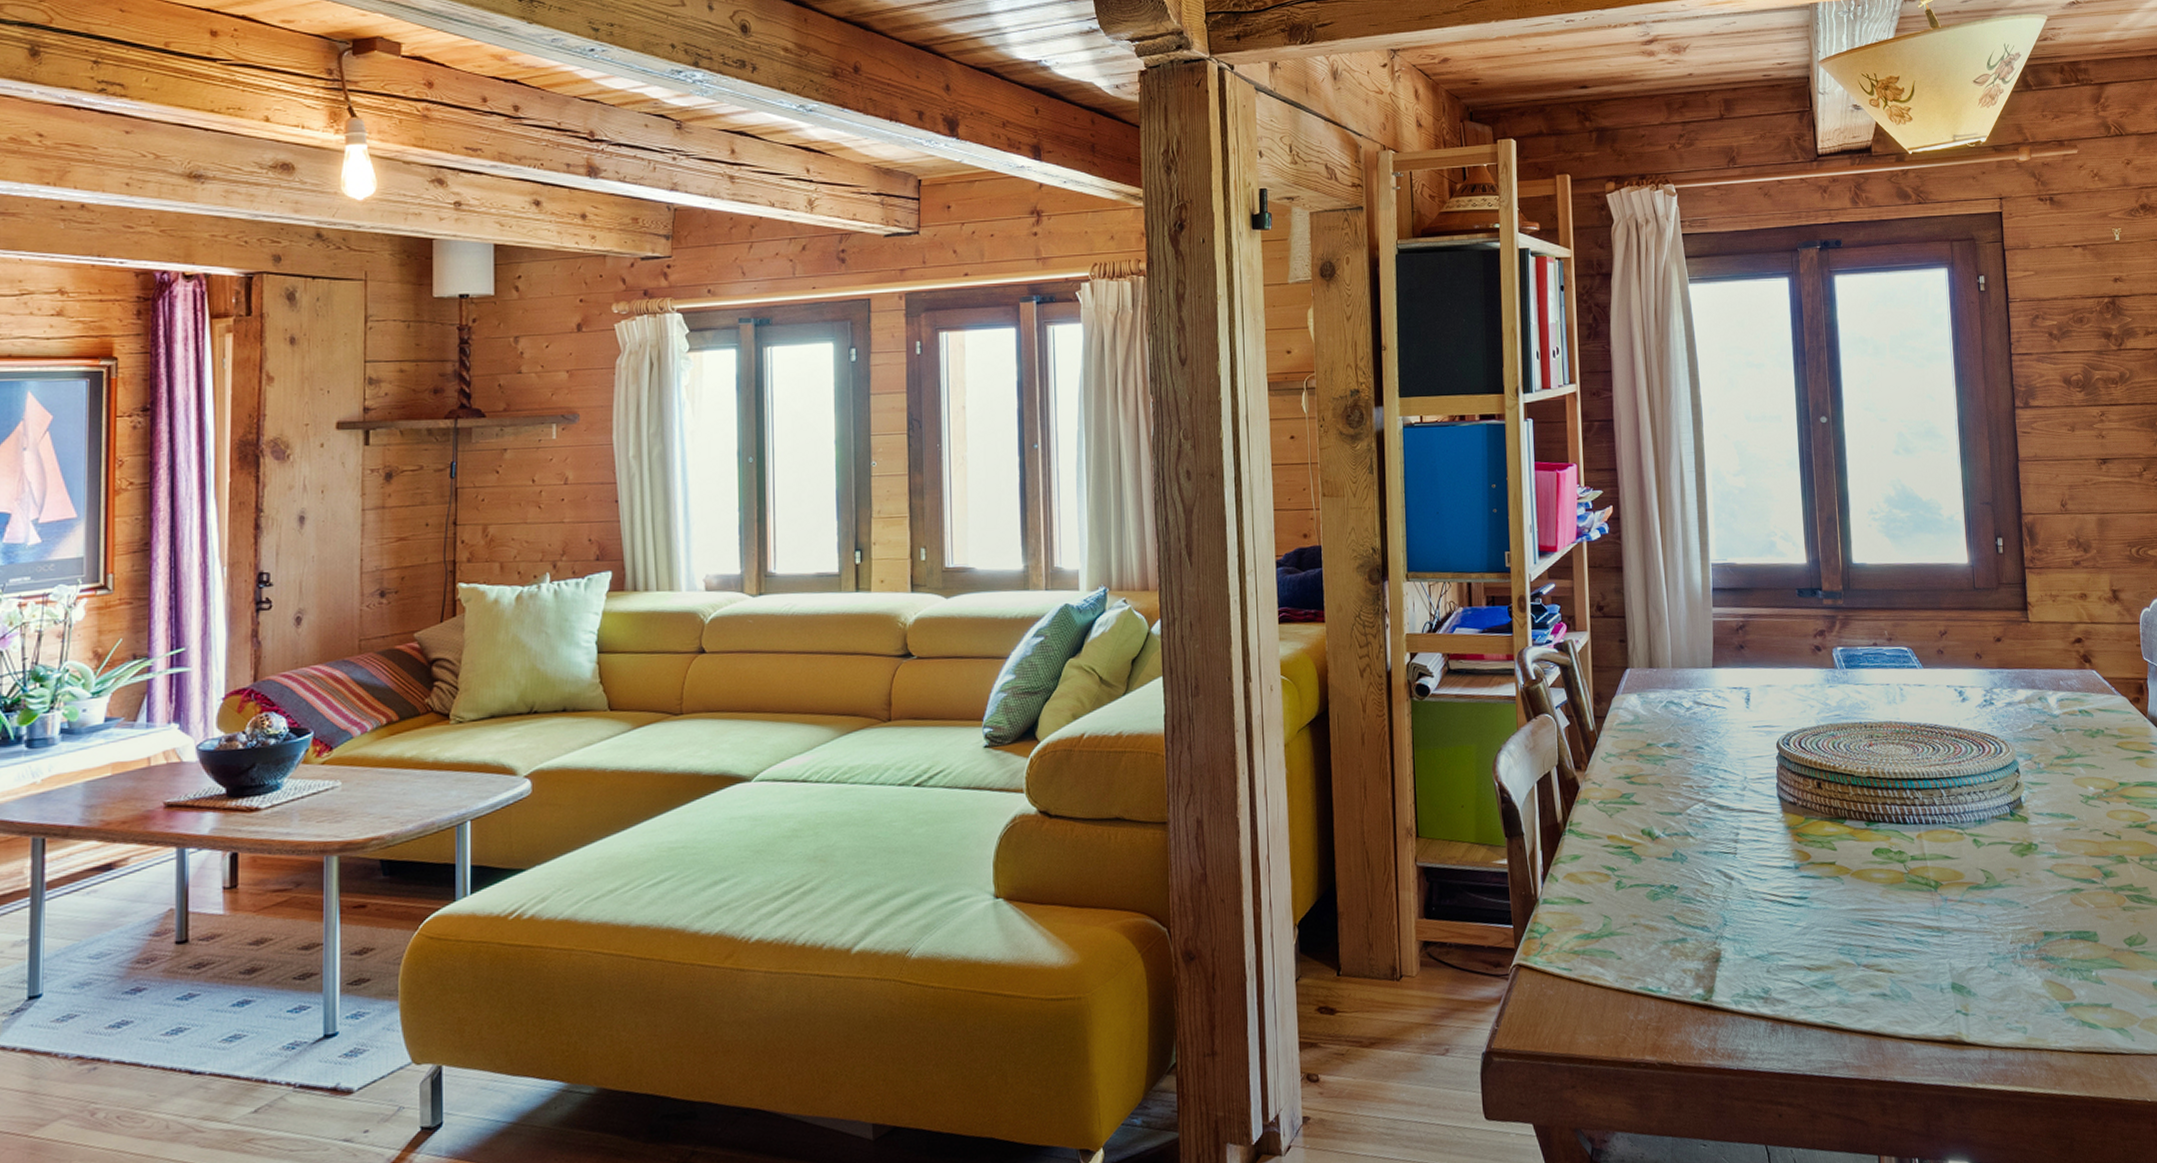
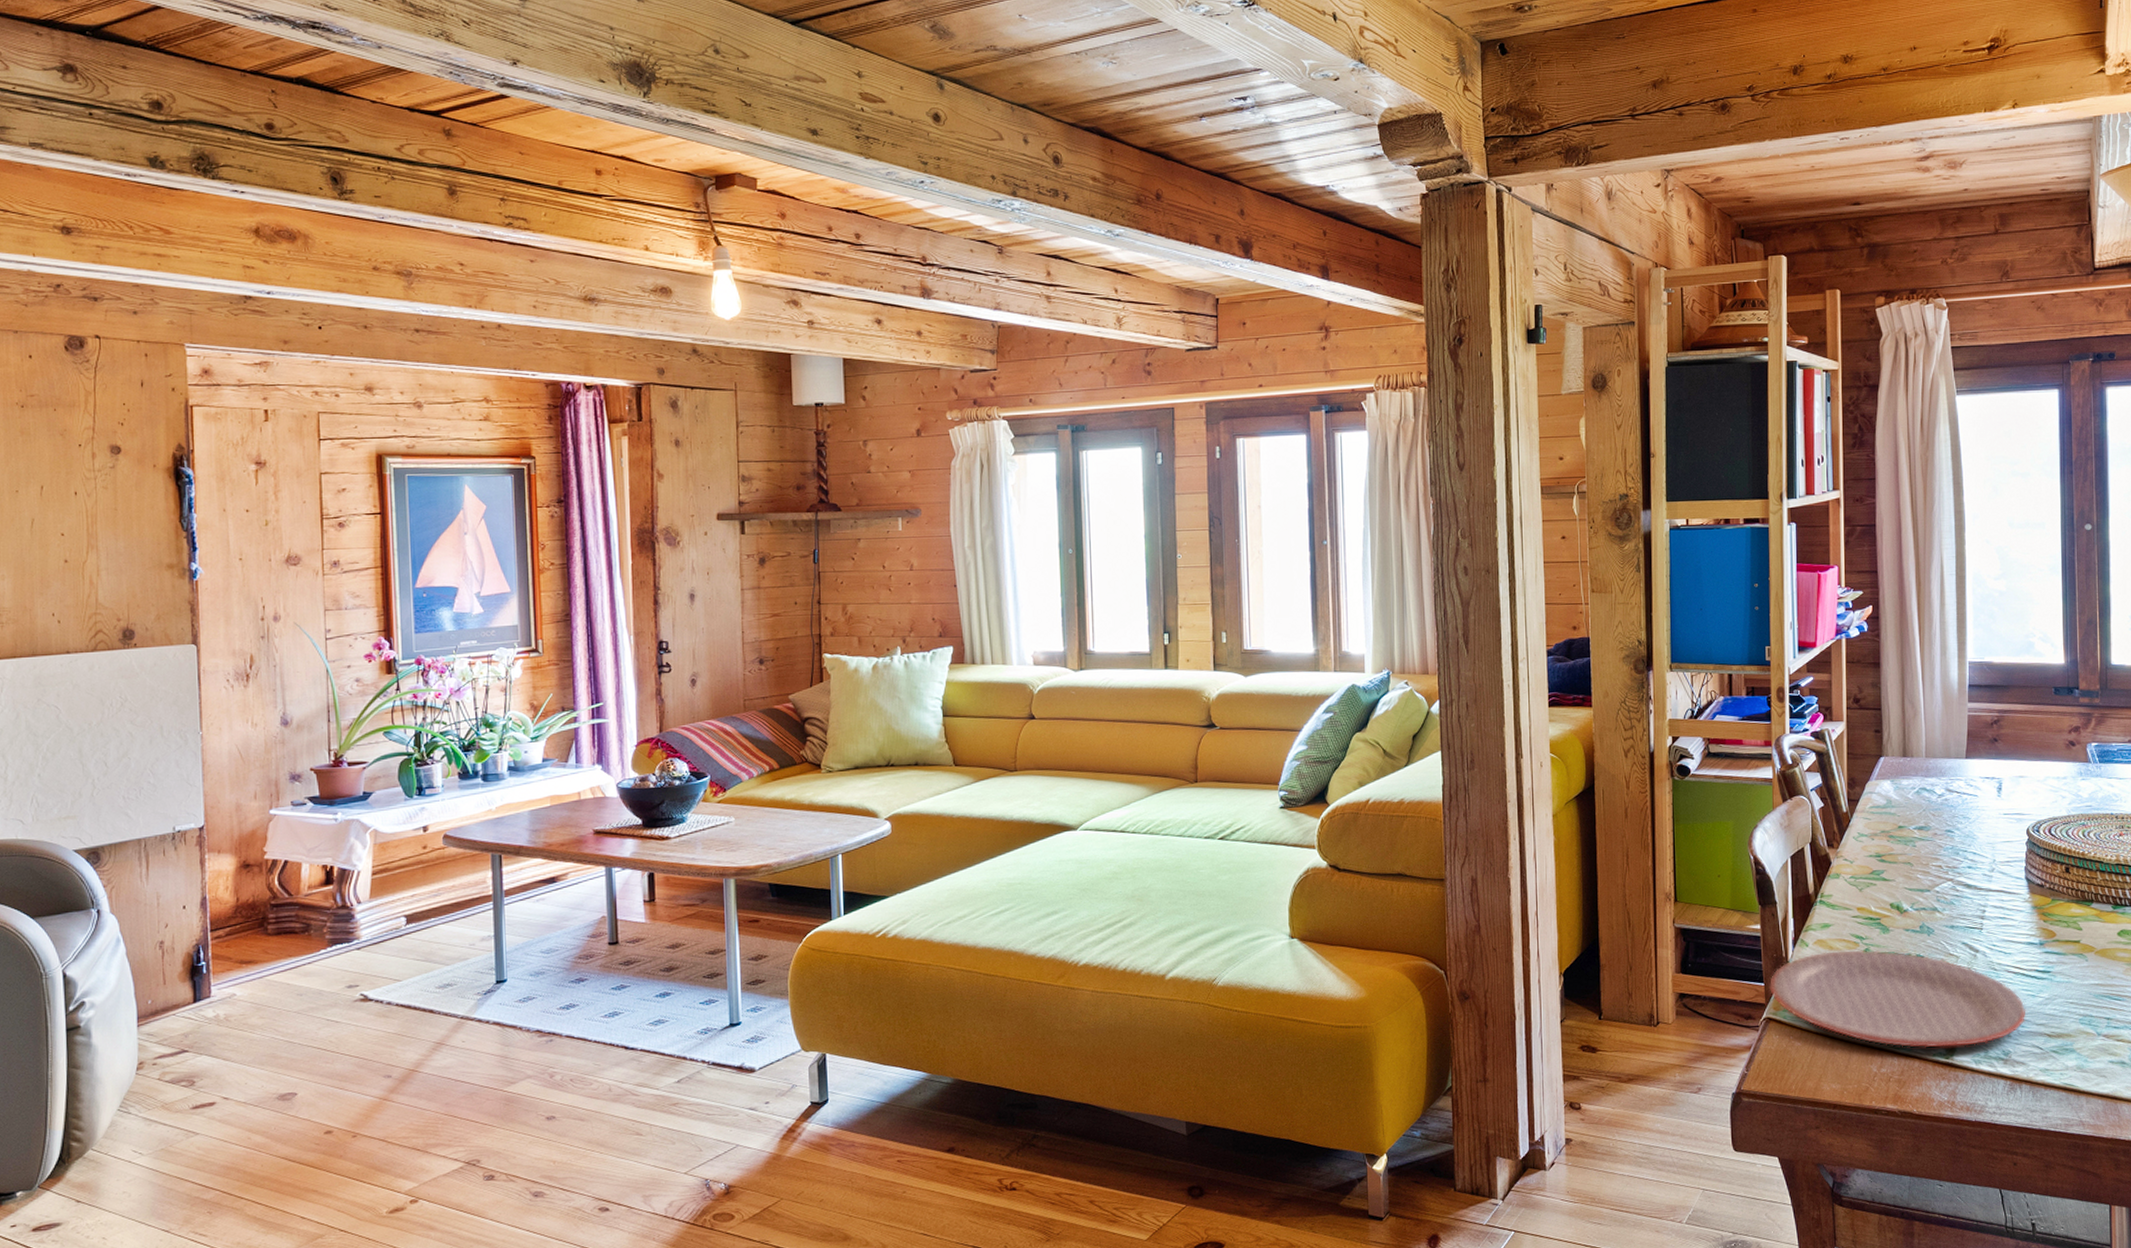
plate: none [1519,882,1785,991] -> present [1770,950,2027,1048]

